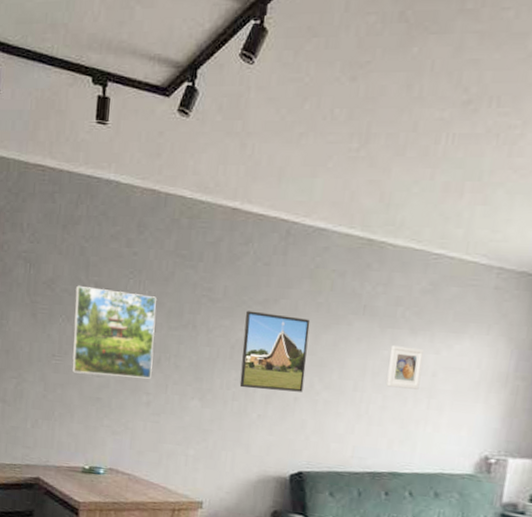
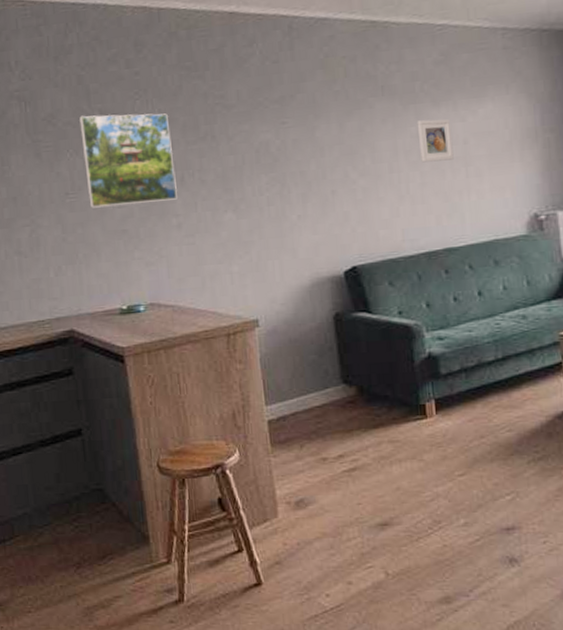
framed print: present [239,311,310,392] -> none [264,109,339,191]

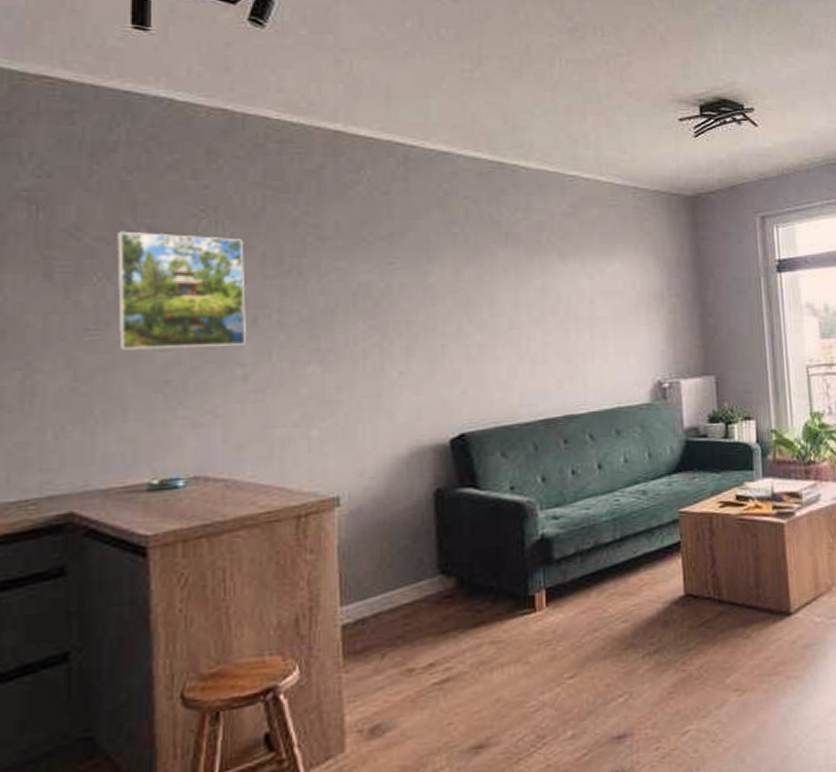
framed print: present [416,119,454,163] -> none [541,274,579,320]

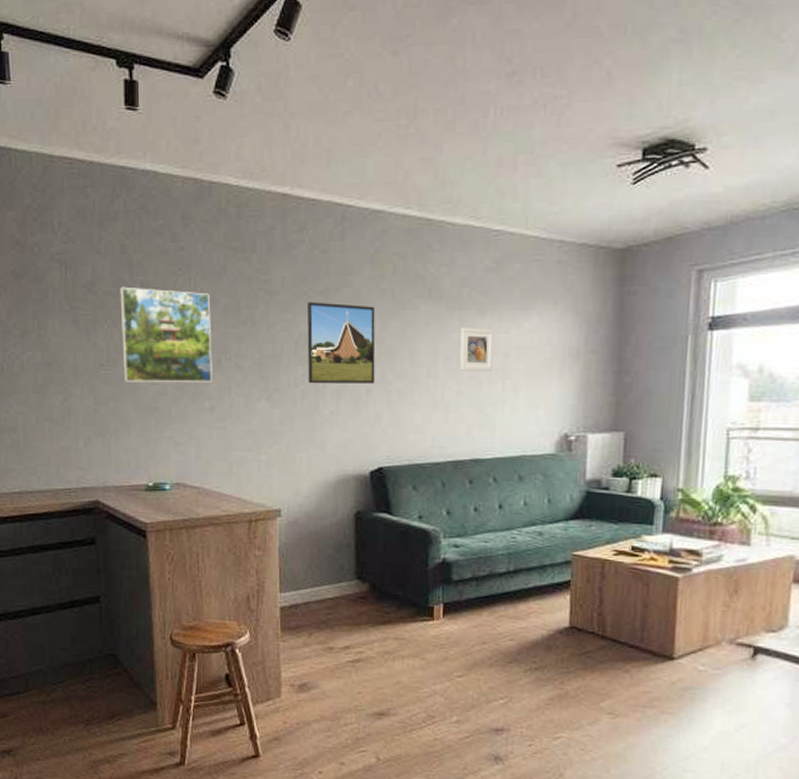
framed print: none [368,248,451,342] -> present [307,302,376,384]
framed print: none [541,274,579,320] -> present [459,328,494,371]

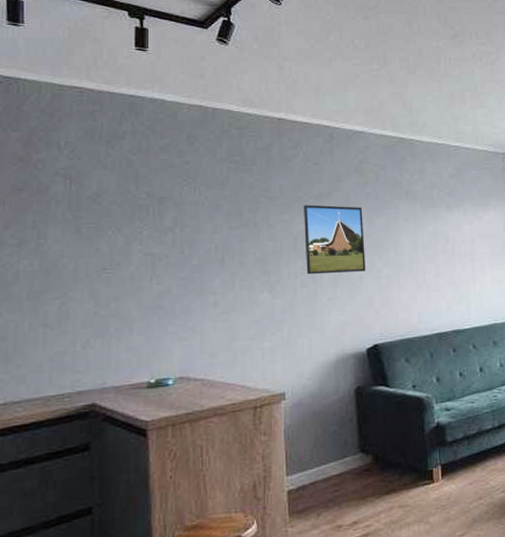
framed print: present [120,286,212,383] -> none [125,196,216,284]
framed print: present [459,328,494,371] -> none [434,221,463,257]

